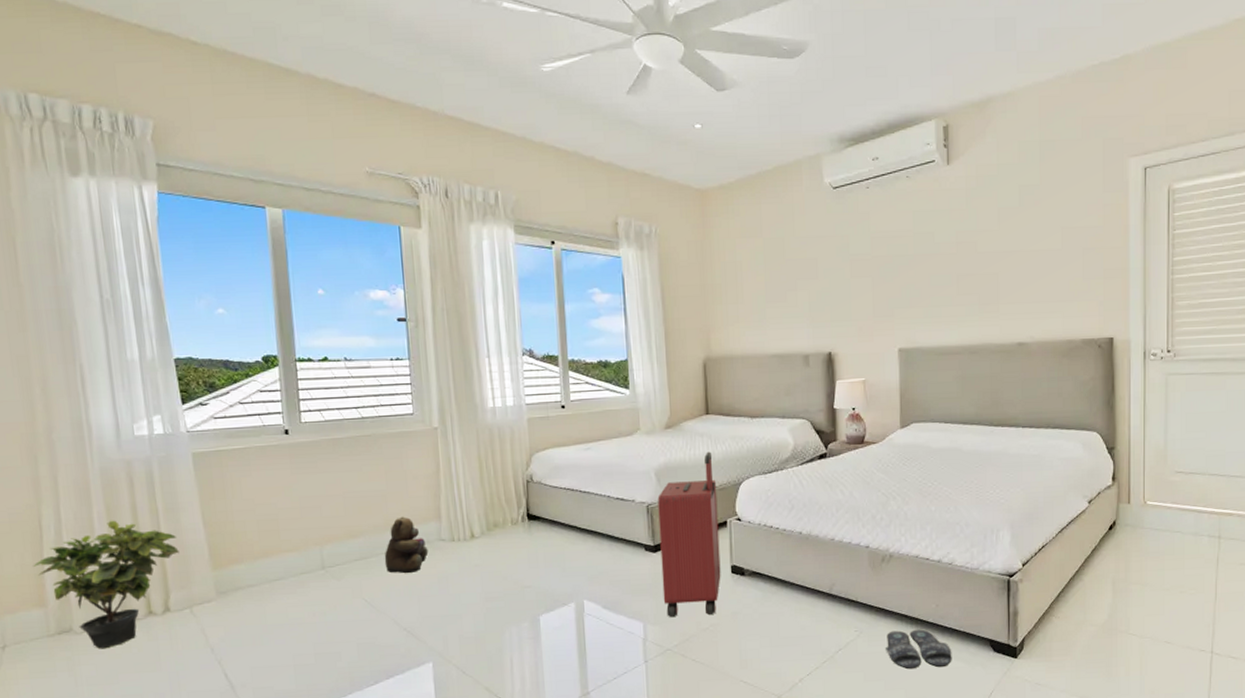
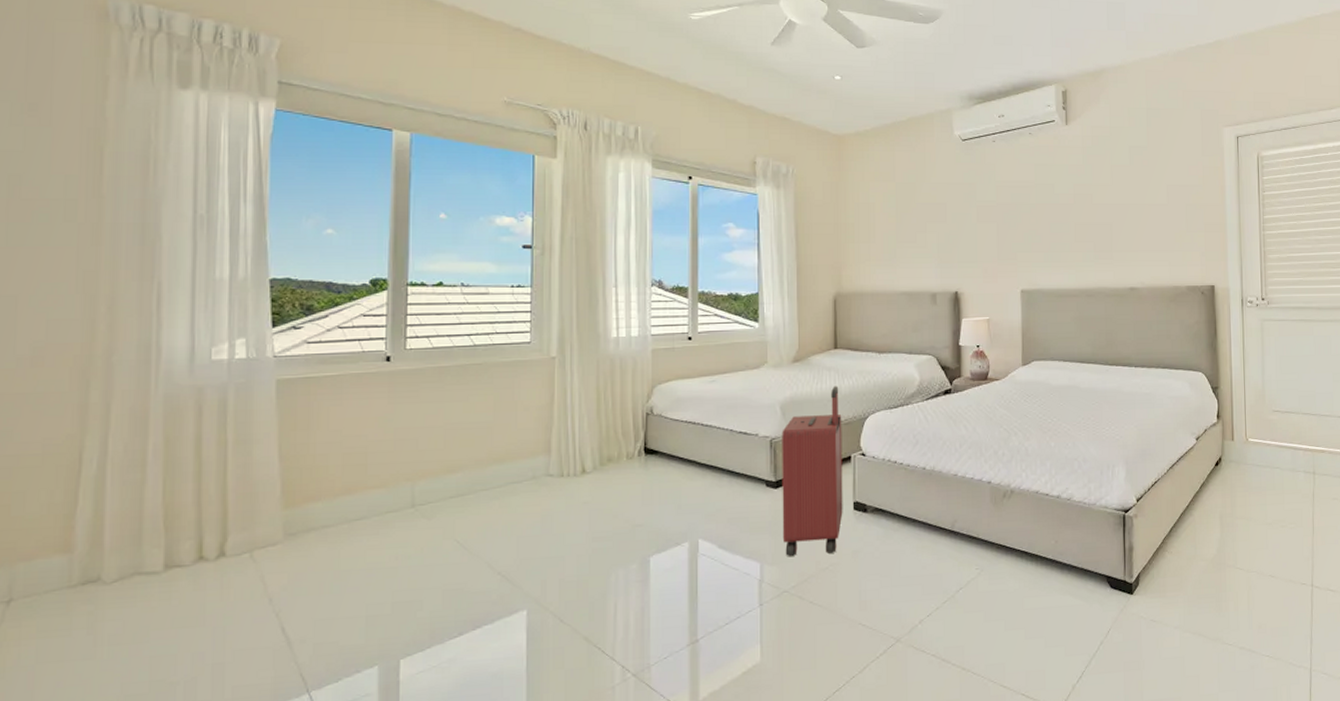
potted plant: present [33,520,179,649] -> none [63,452,246,602]
teddy bear: present [384,516,429,573] -> none [483,450,534,511]
slippers: present [884,629,952,669] -> none [1005,566,1071,607]

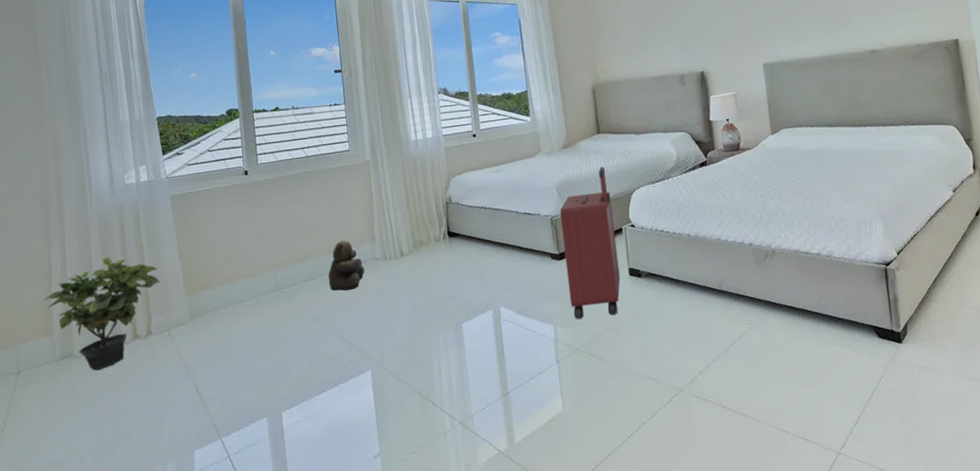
potted plant: none [63,452,246,602] -> present [43,257,160,371]
teddy bear: none [483,450,534,511] -> present [328,240,365,291]

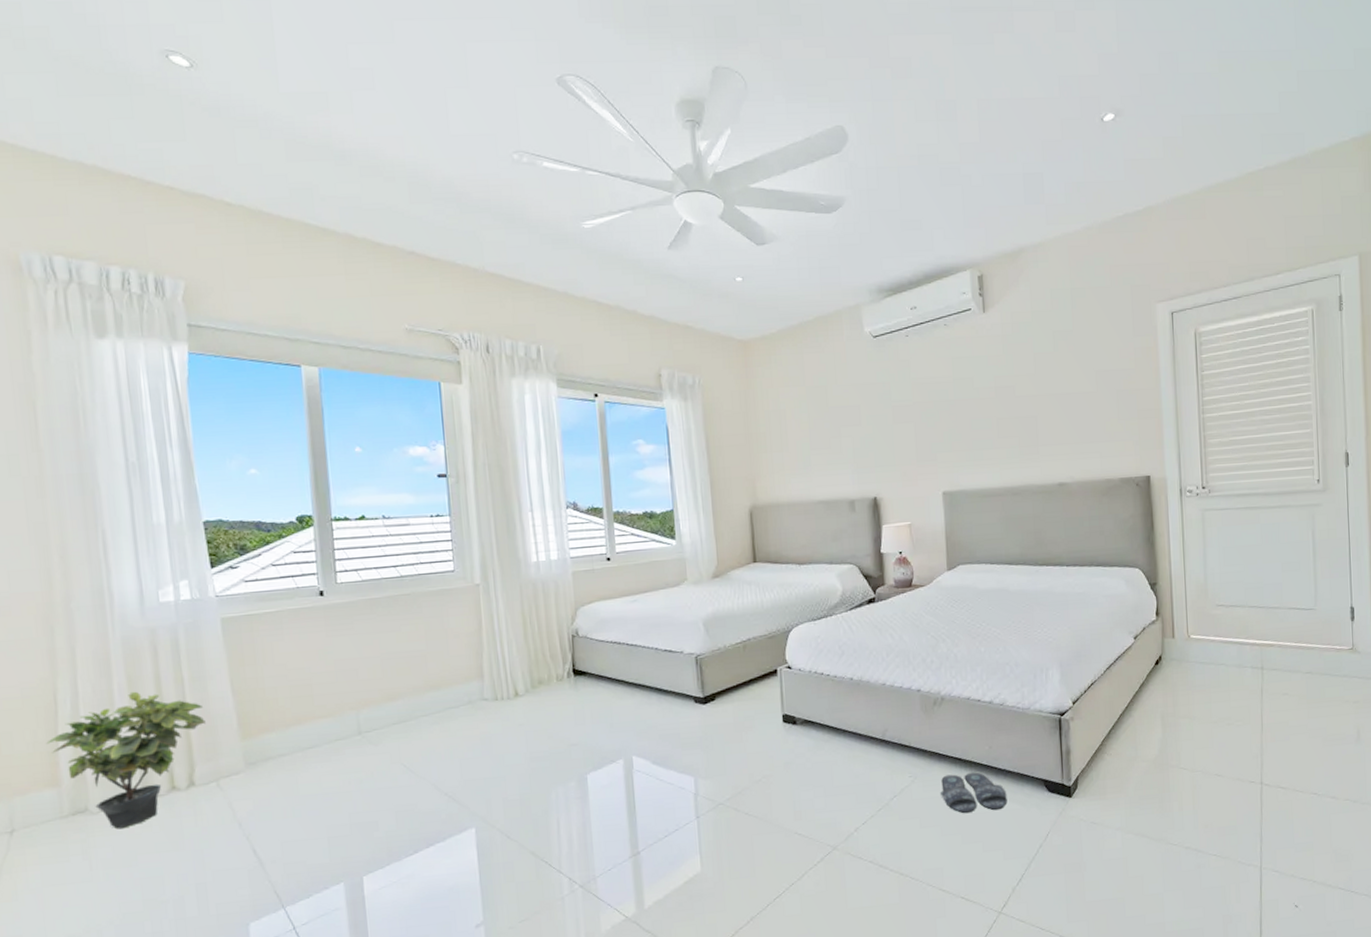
teddy bear: present [328,240,365,291] -> none [424,676,471,736]
suitcase: present [560,166,621,320] -> none [706,600,773,771]
slippers: none [775,319,840,358] -> present [939,772,1007,813]

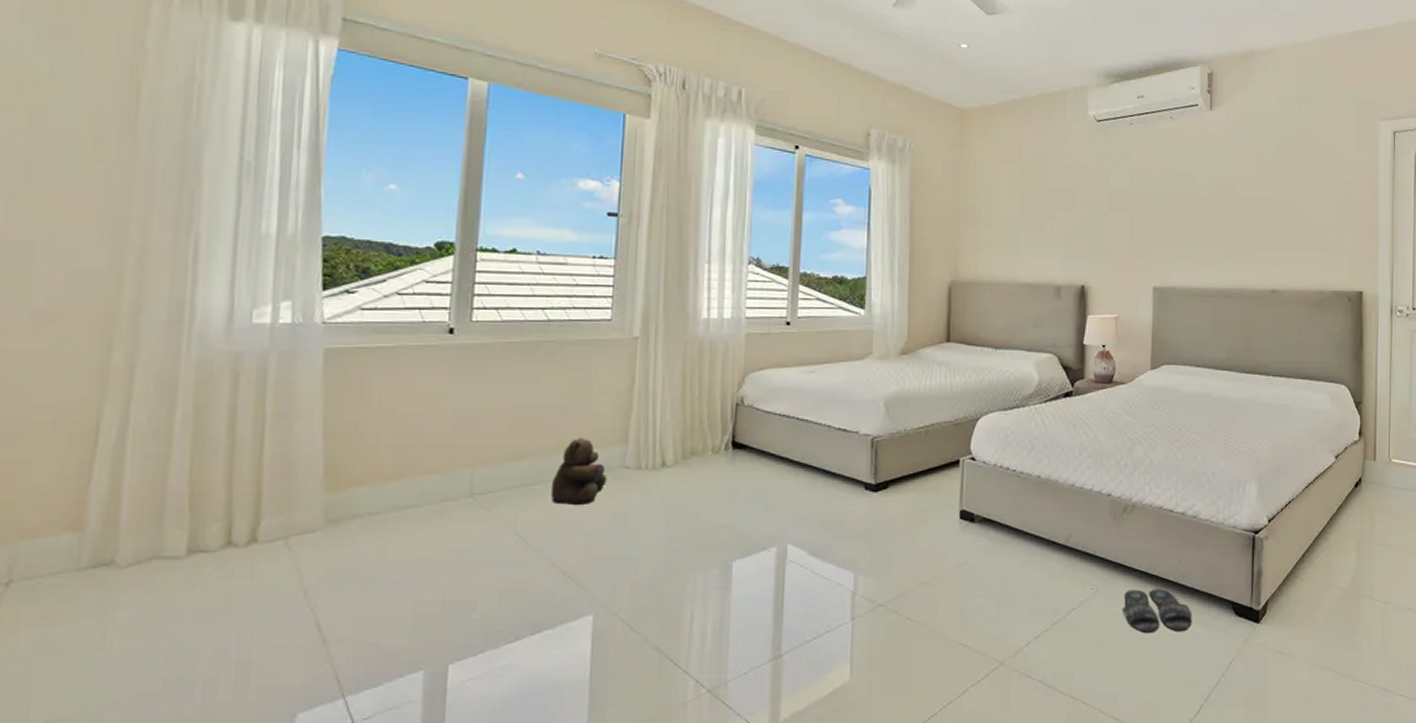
potted plant: present [46,691,206,829] -> none [76,424,284,589]
teddy bear: none [424,676,471,736] -> present [550,437,607,505]

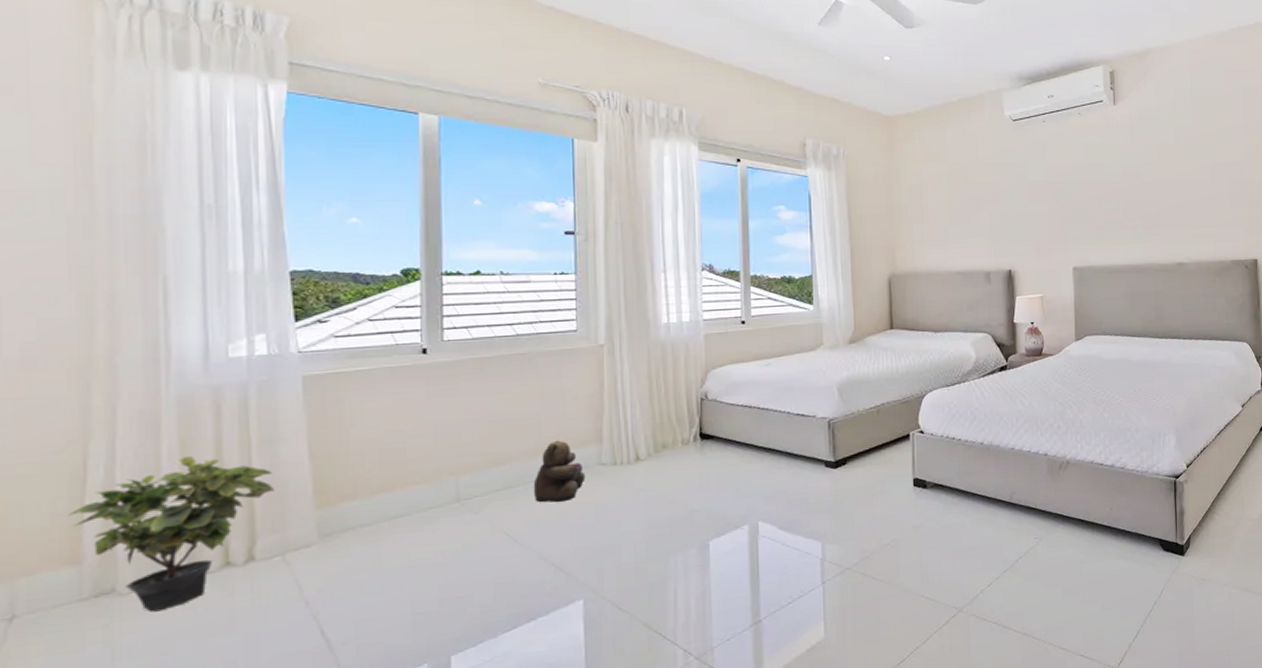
potted plant: none [76,424,284,589] -> present [68,455,274,612]
slippers: present [1121,588,1192,633] -> none [1063,532,1126,573]

